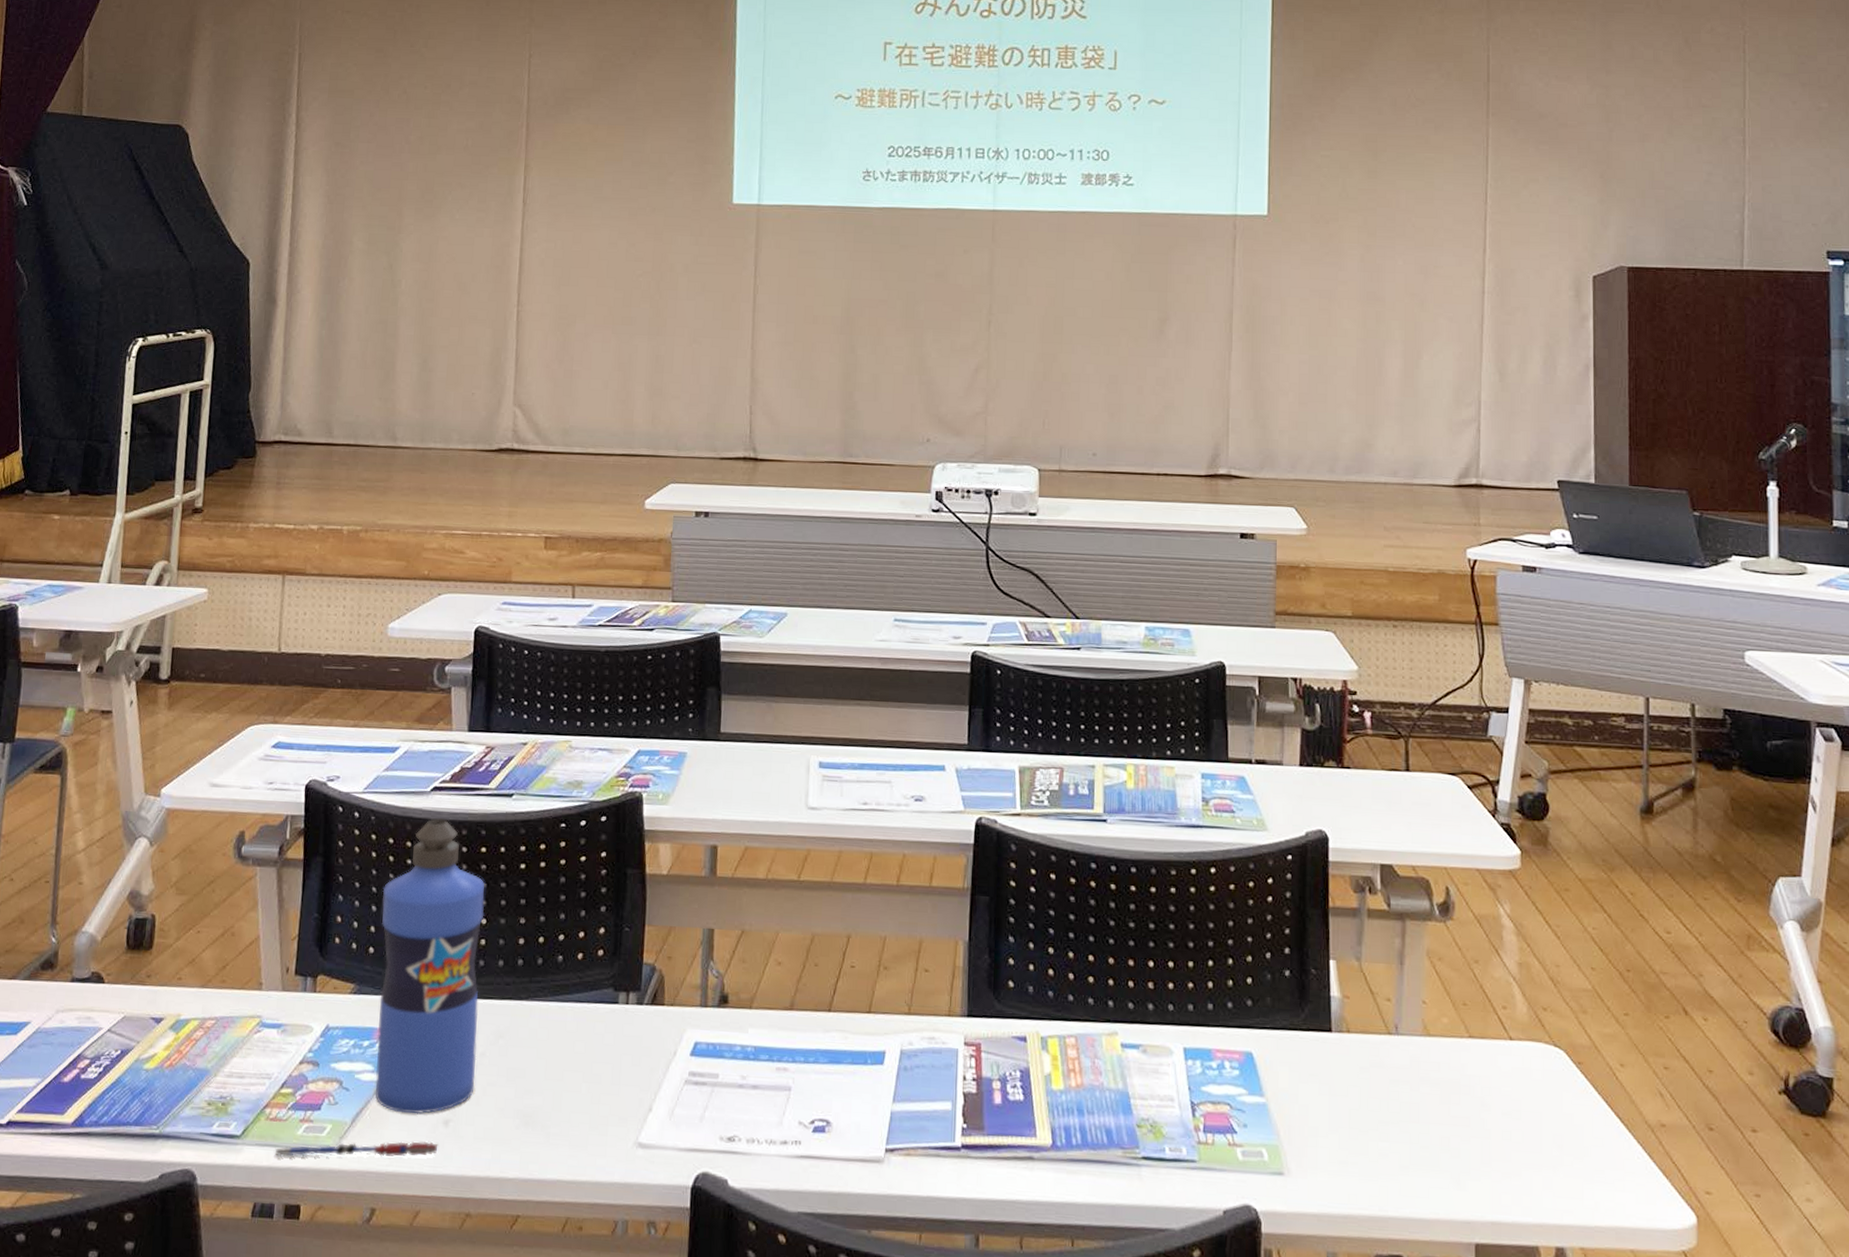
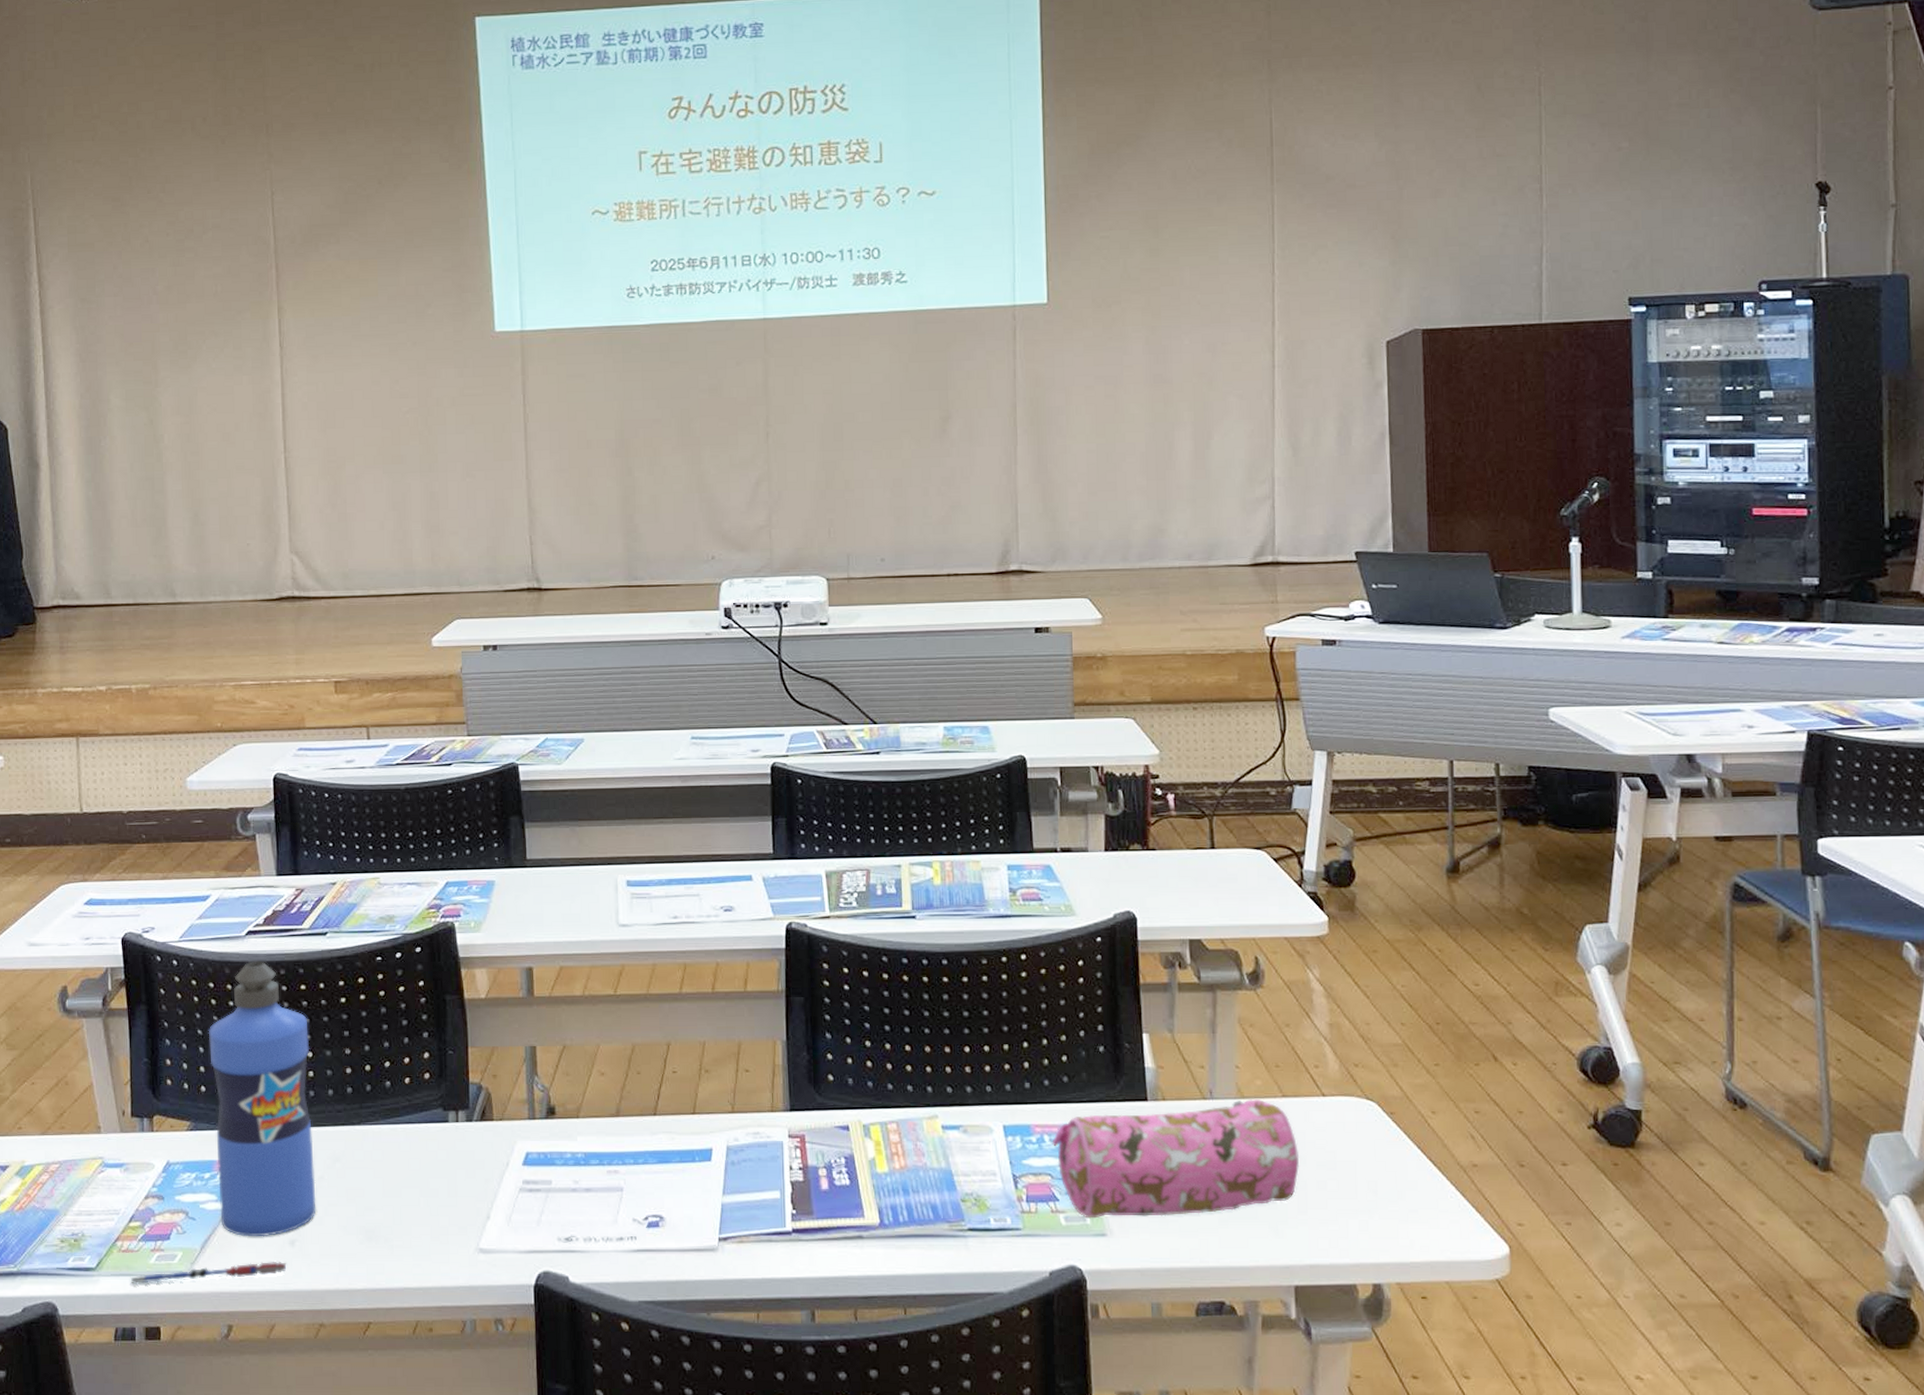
pencil case: none [1232,1038,1485,1158] -> present [1052,1099,1300,1219]

